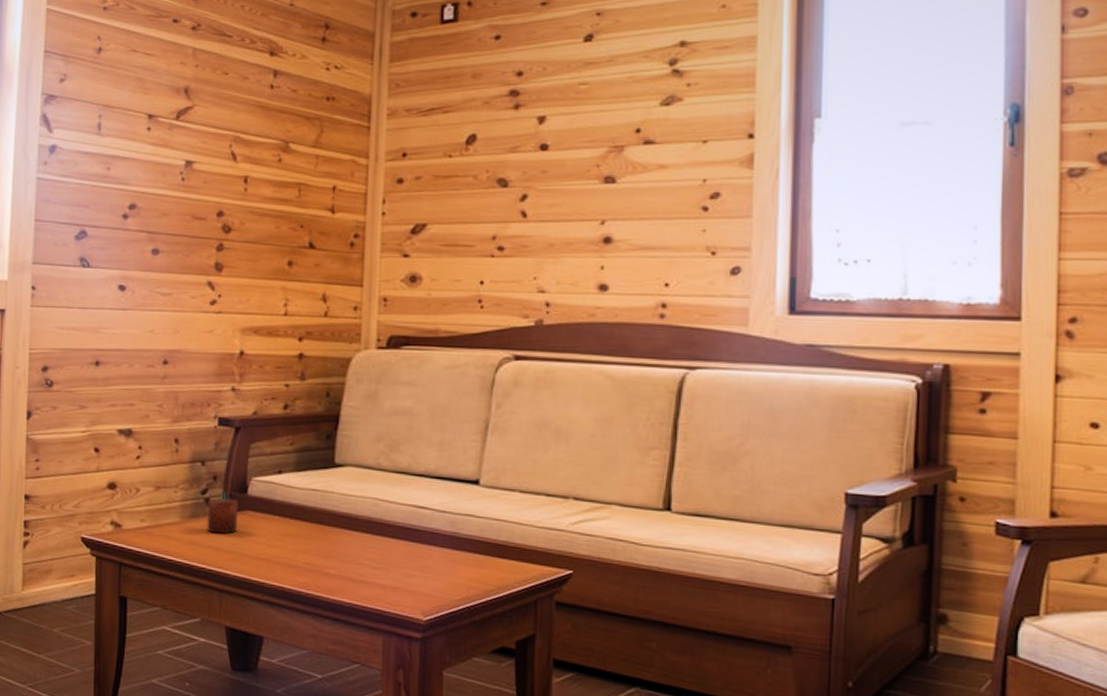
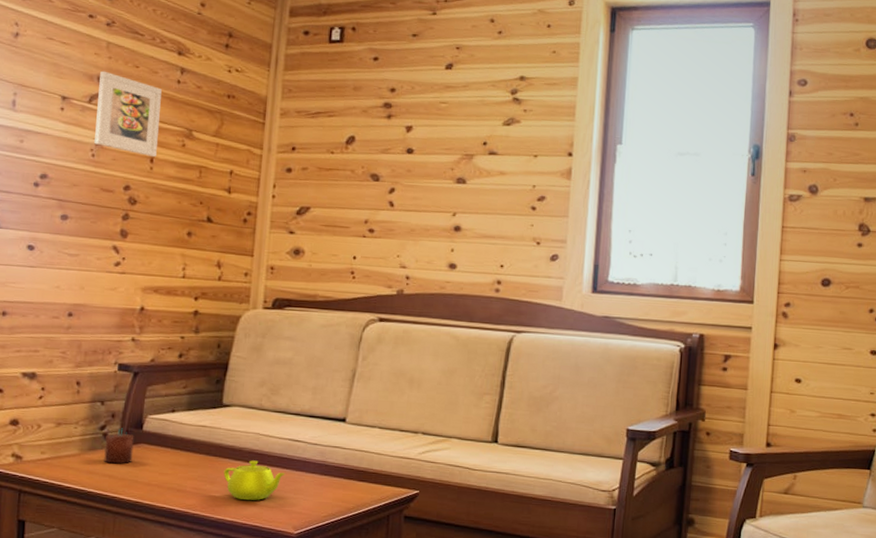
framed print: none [184,81,254,177] -> present [94,70,162,158]
teapot: none [339,531,411,579] -> present [223,460,286,500]

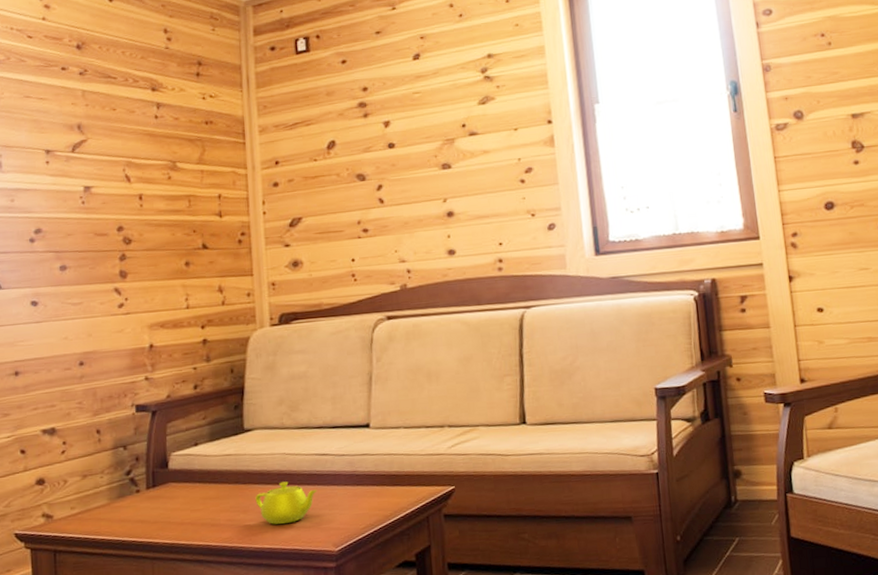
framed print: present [94,70,162,158] -> none [79,118,144,195]
candle: present [104,428,134,464] -> none [133,470,162,509]

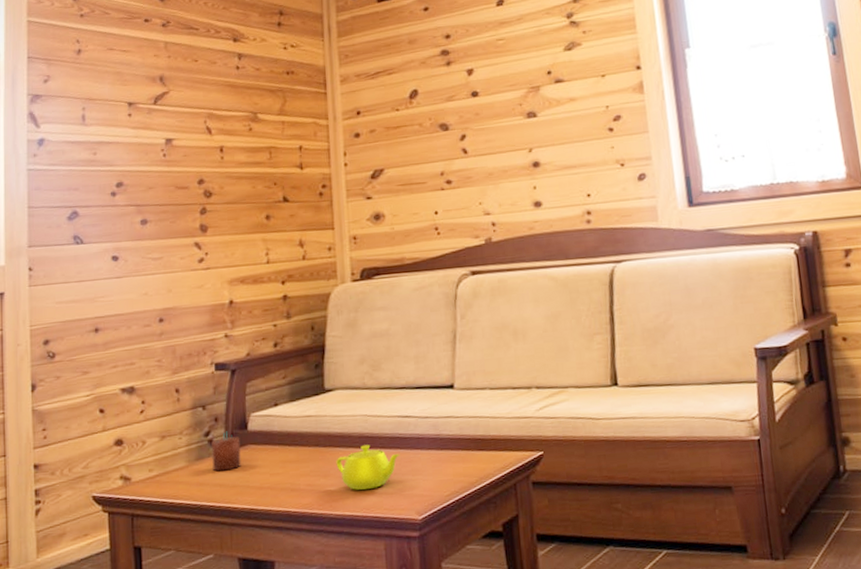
candle: none [133,470,162,509] -> present [211,431,241,472]

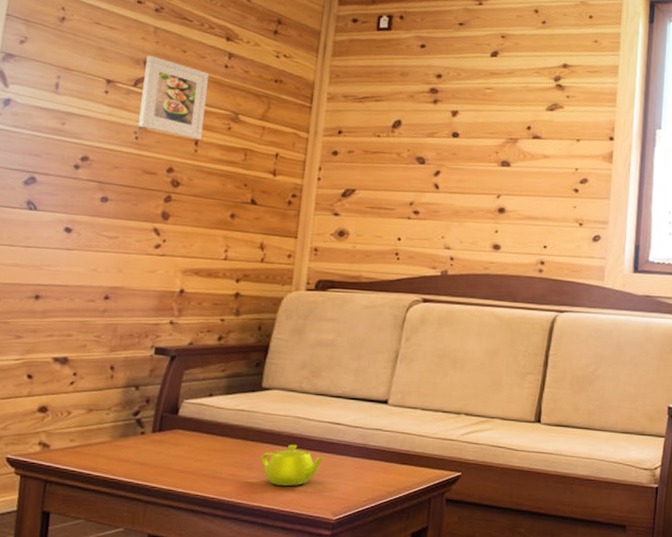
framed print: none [162,70,225,147] -> present [138,55,209,140]
candle: present [211,431,241,472] -> none [136,413,169,451]

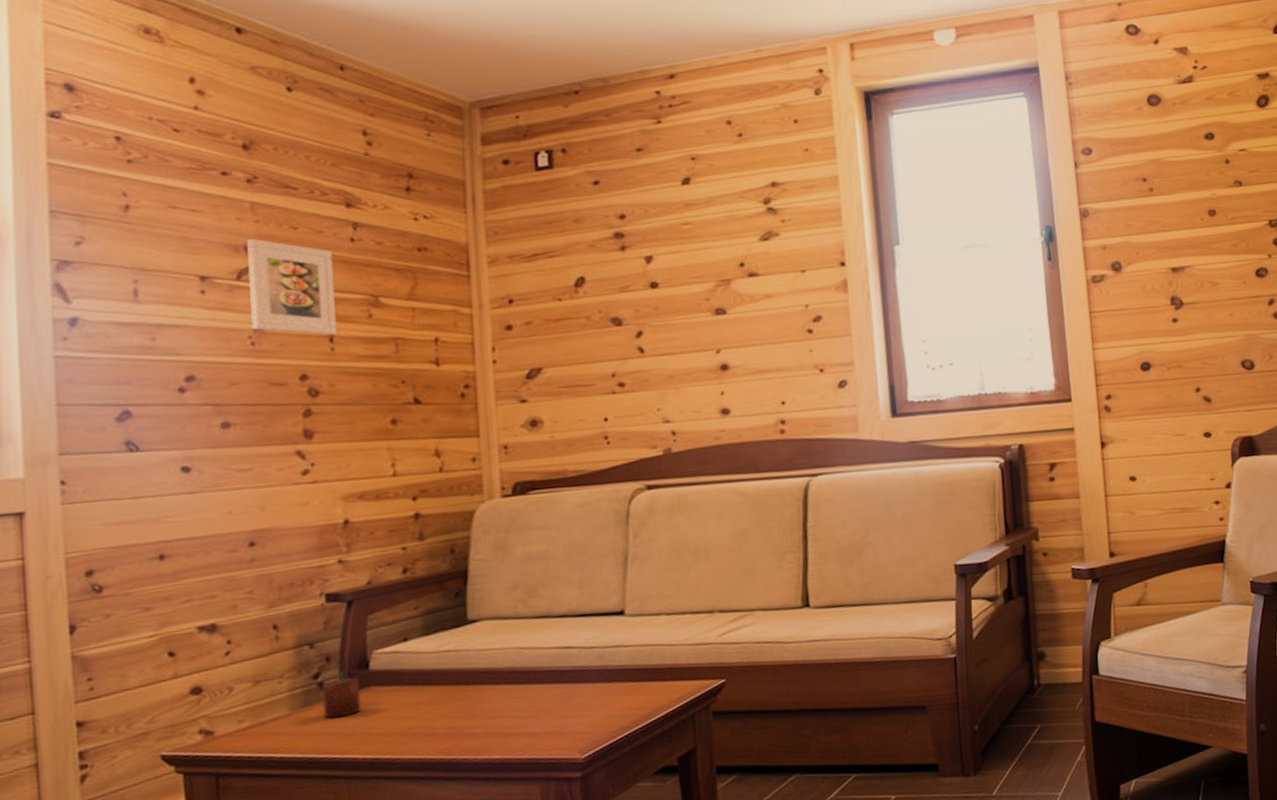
candle: none [136,413,169,451] -> present [322,672,361,719]
teapot: present [261,444,326,486] -> none [481,680,560,731]

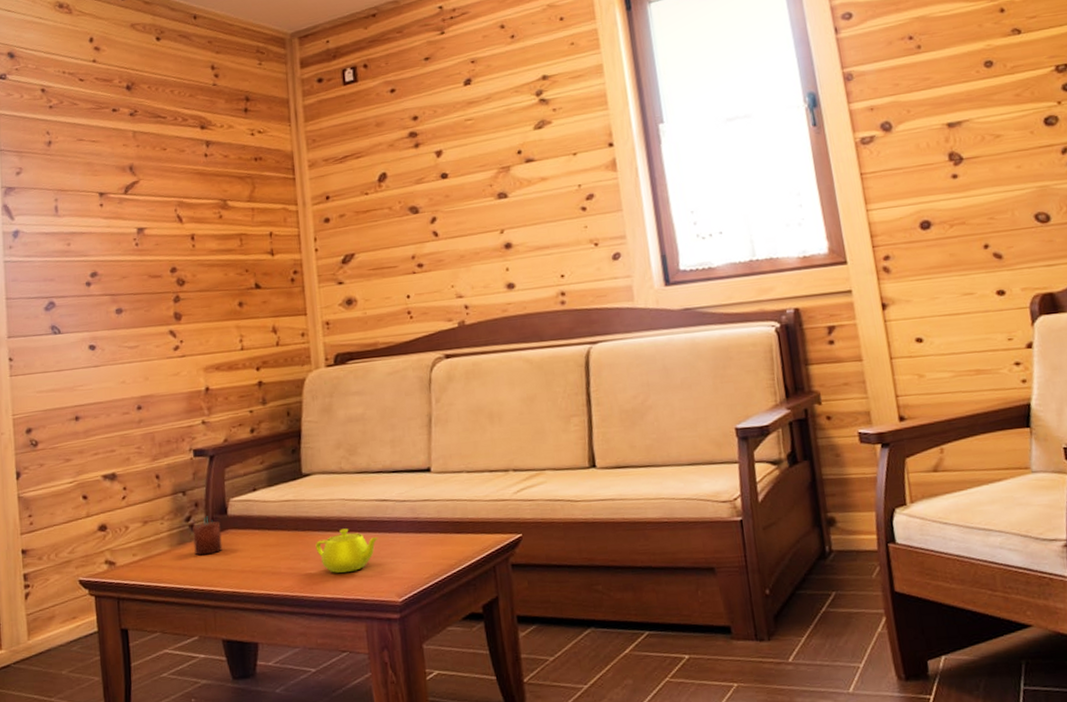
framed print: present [247,238,336,336] -> none [131,159,196,235]
teapot: none [481,680,560,731] -> present [315,528,379,573]

